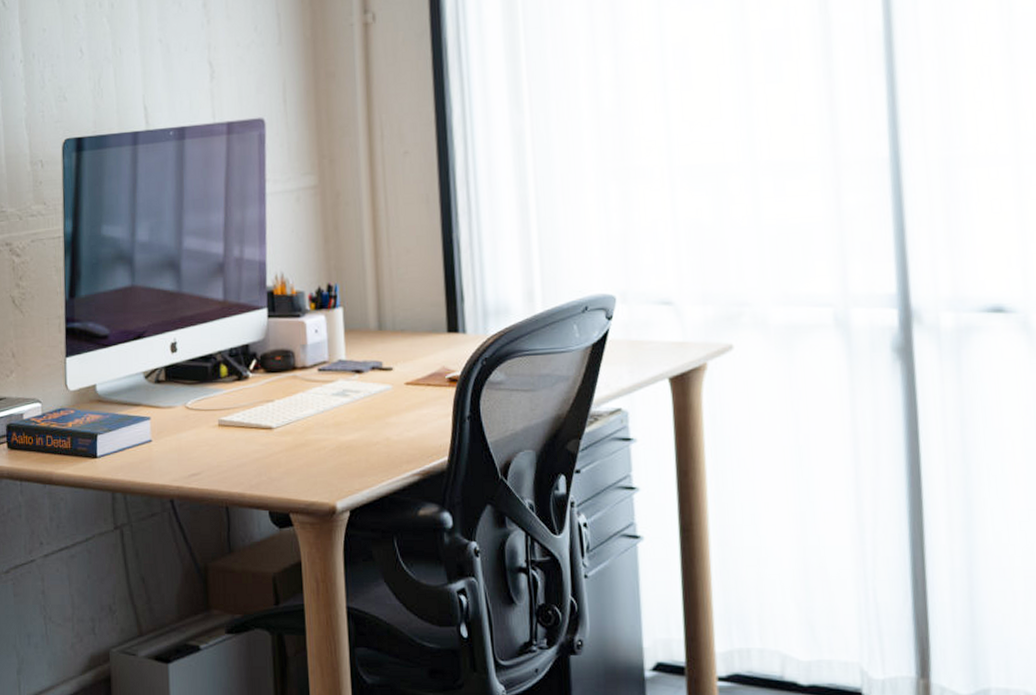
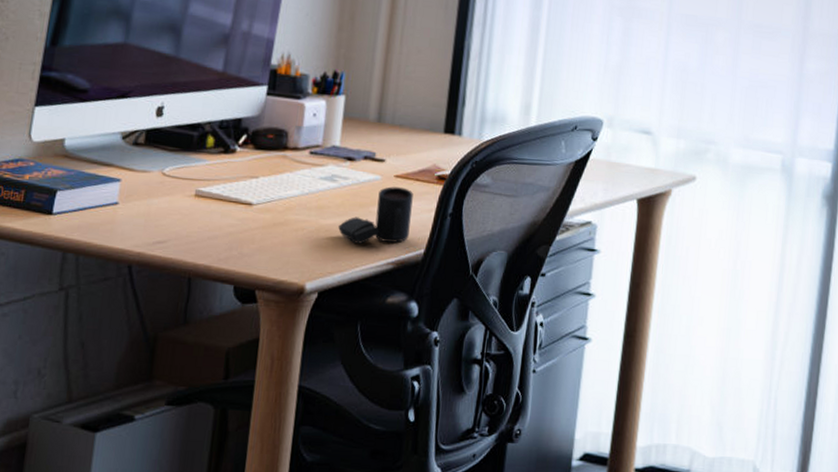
coffee mug: none [358,394,430,457] -> present [338,186,413,244]

